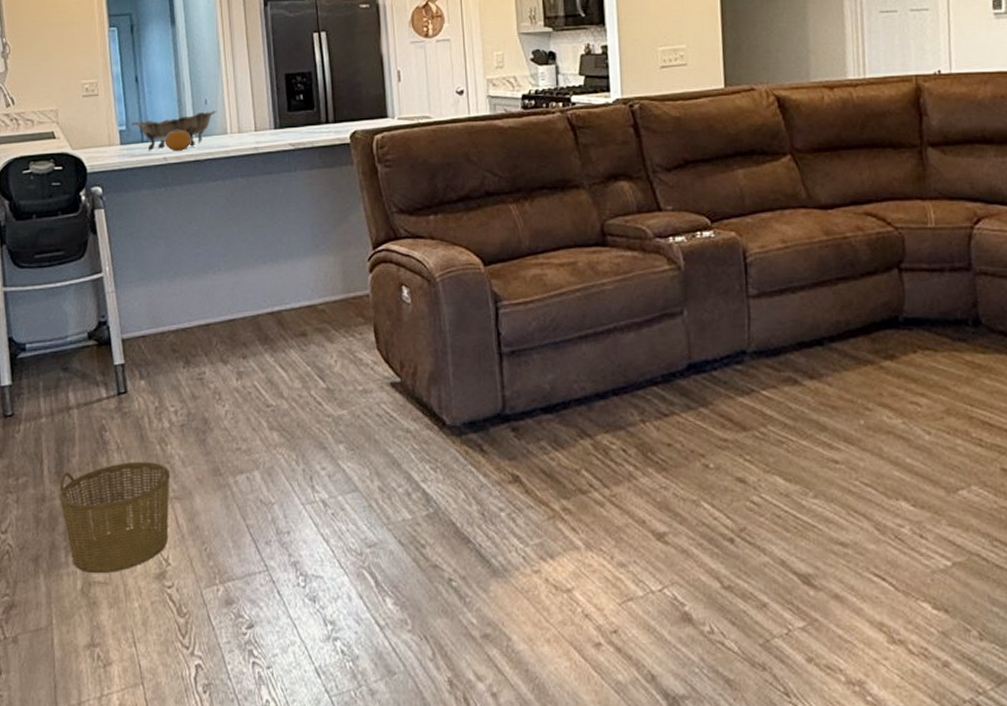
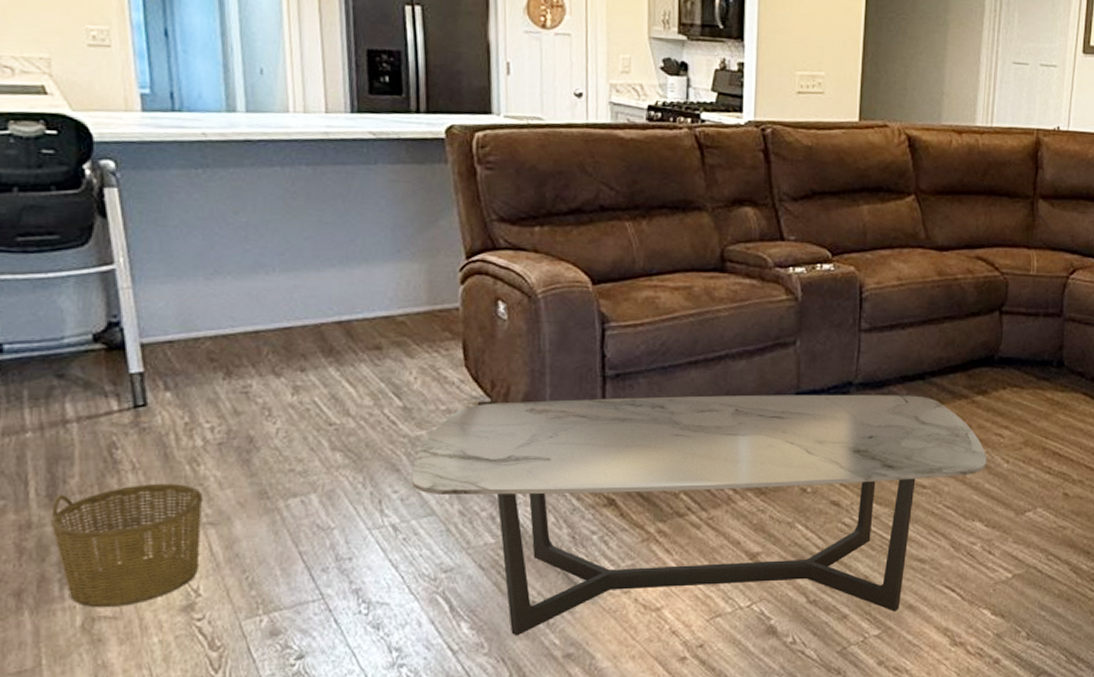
decorative bowl: present [130,111,217,151] -> none [156,83,277,123]
fruit: present [164,128,191,151] -> none [204,99,241,127]
coffee table: none [336,362,905,614] -> present [411,394,987,636]

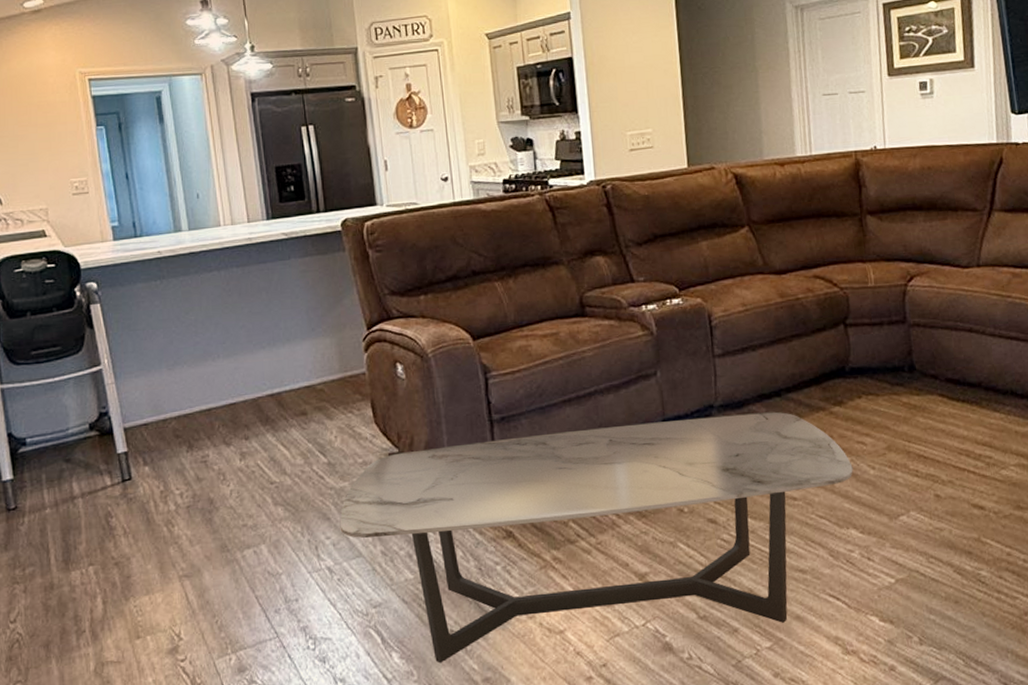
basket: present [51,483,204,607] -> none [67,543,180,654]

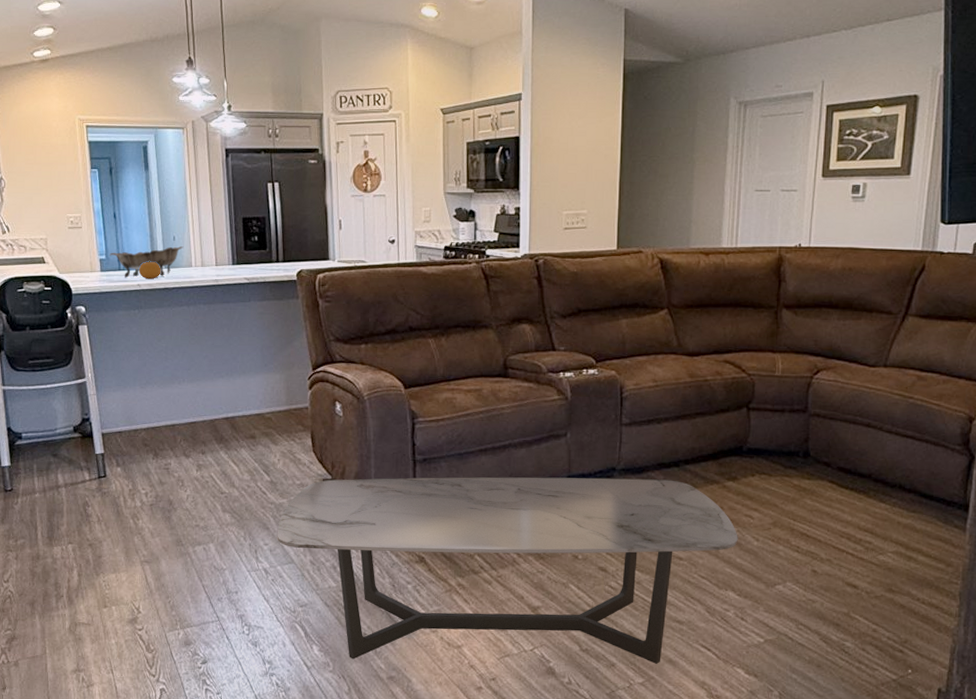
decorative bowl: none [123,204,210,245] -> present [109,246,184,278]
fruit: none [158,223,185,245] -> present [138,260,161,279]

